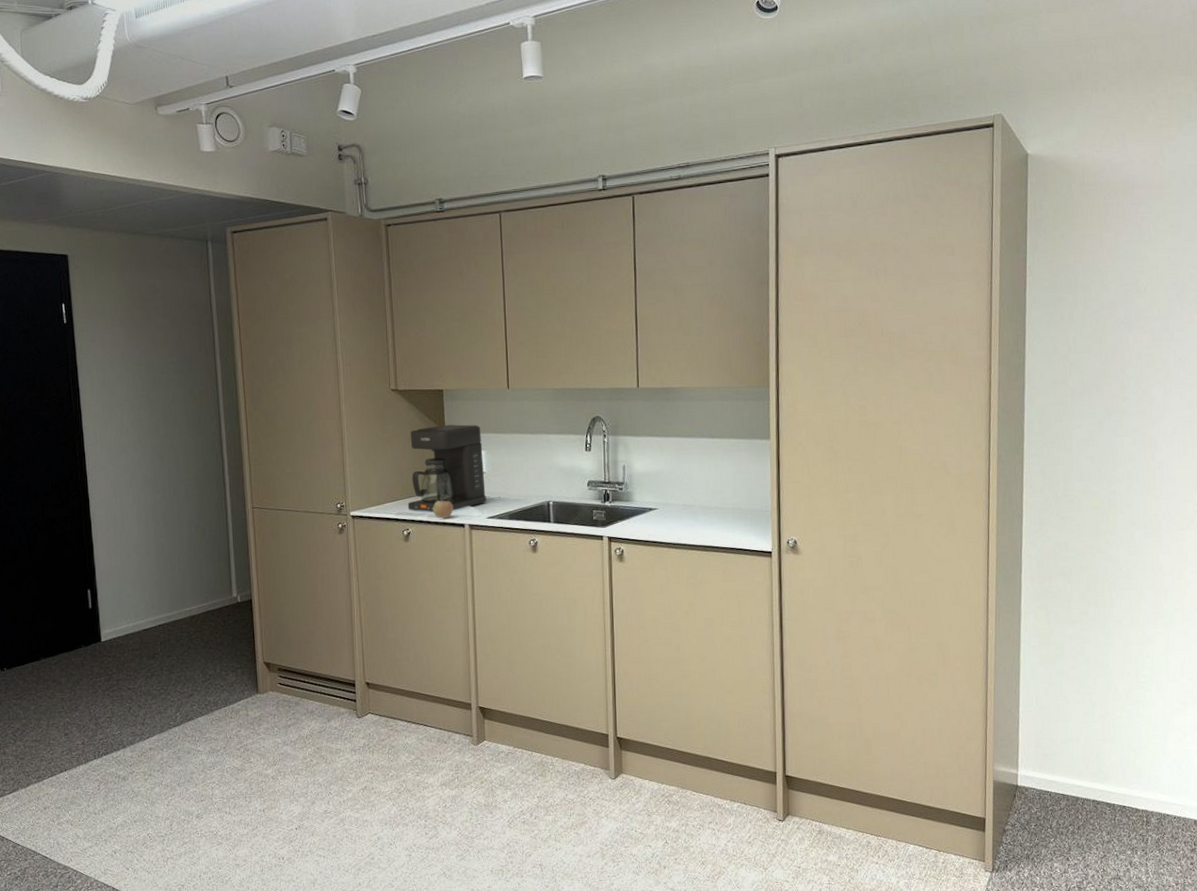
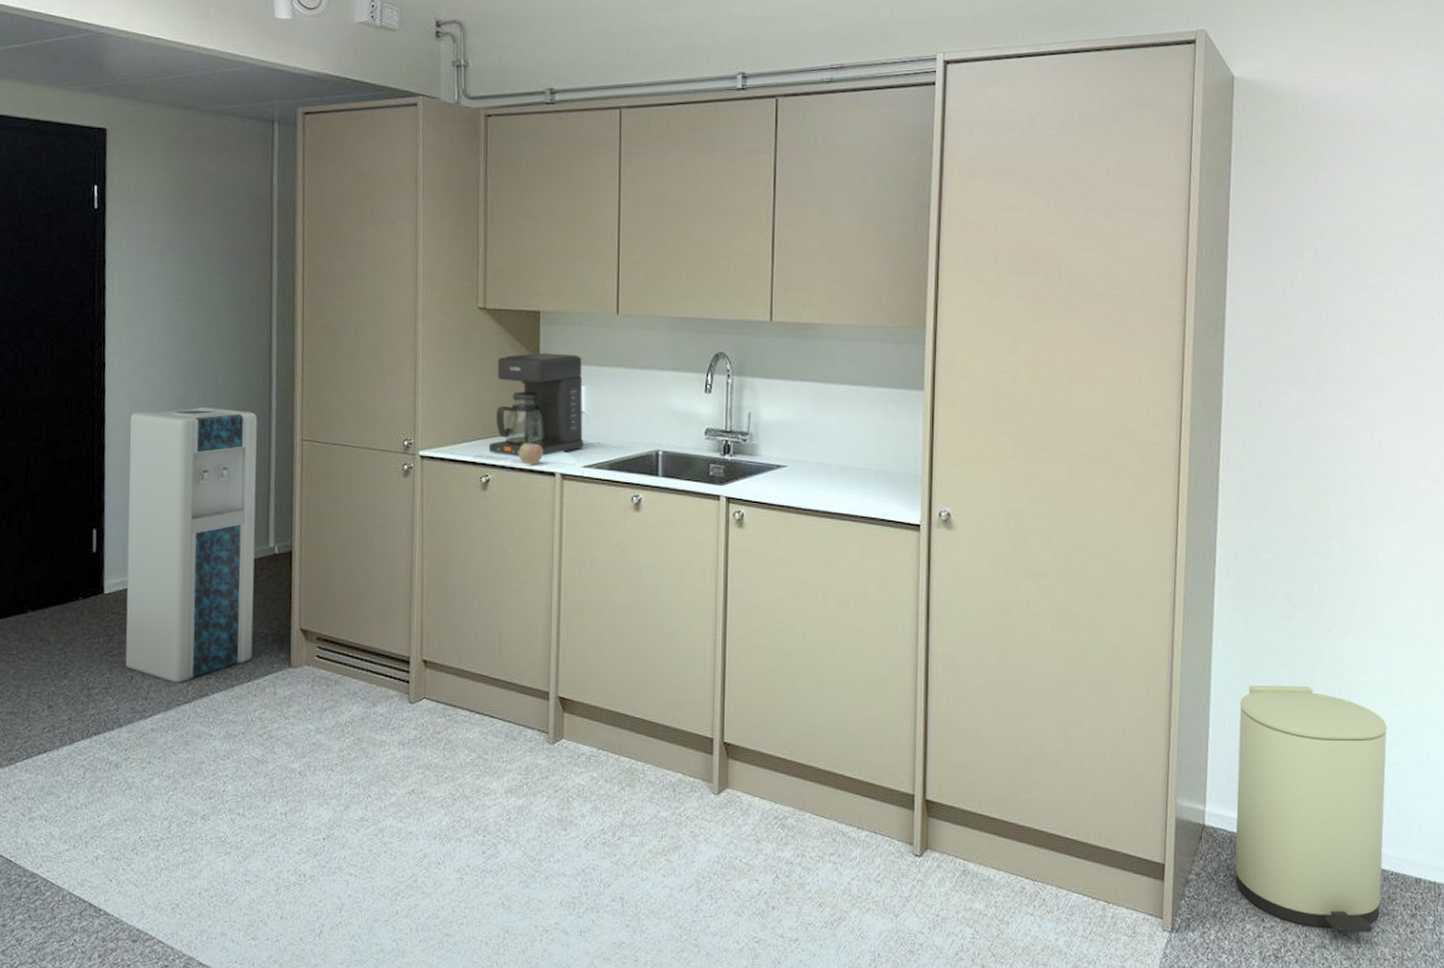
water cooler: none [110,484,226,711] -> present [125,406,258,683]
pedal bin: none [1043,668,1169,866] -> present [1235,685,1387,933]

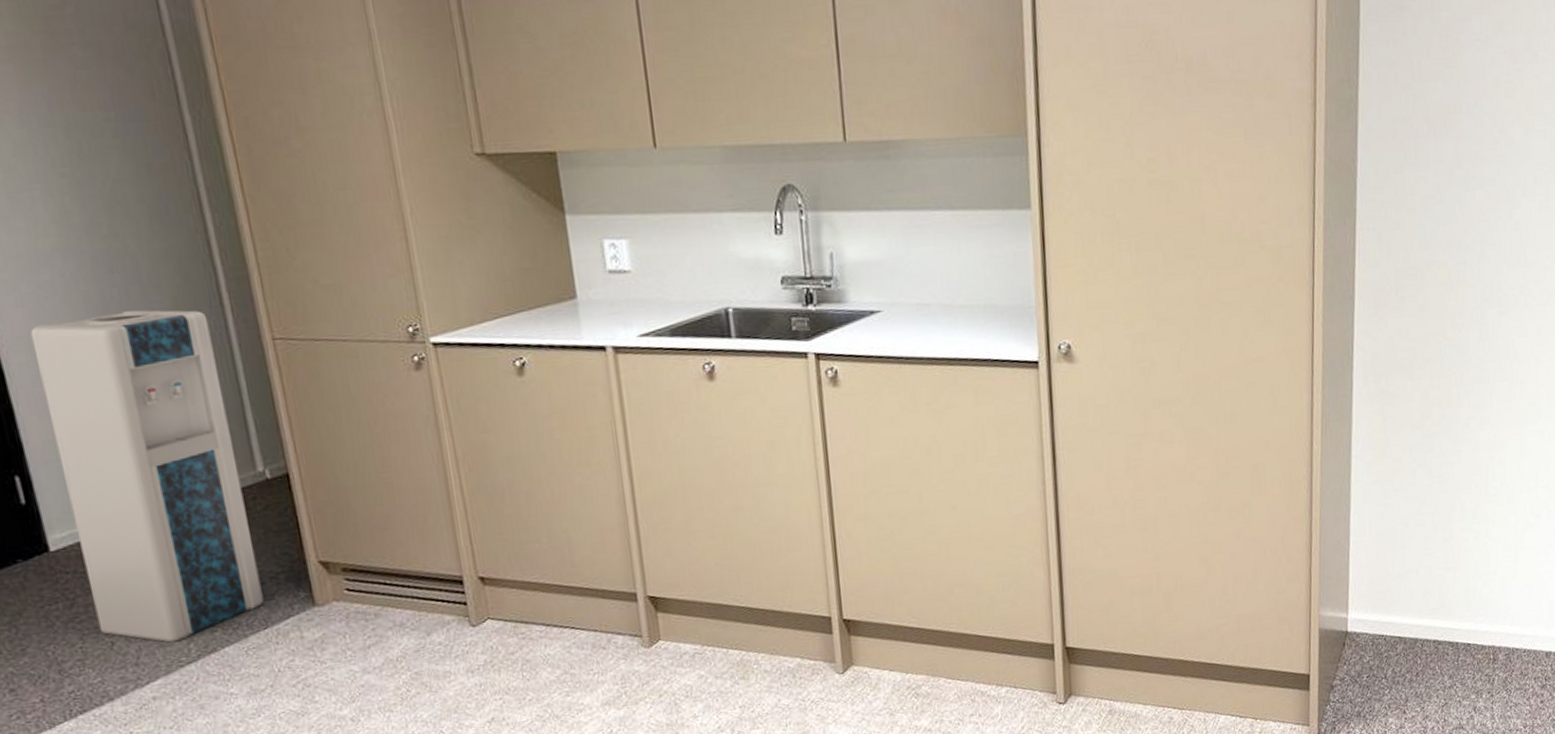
coffee maker: present [488,353,584,457] -> none [511,202,636,332]
fruit: present [518,439,544,465] -> none [555,310,588,341]
pedal bin: present [1235,685,1387,933] -> none [1377,482,1522,712]

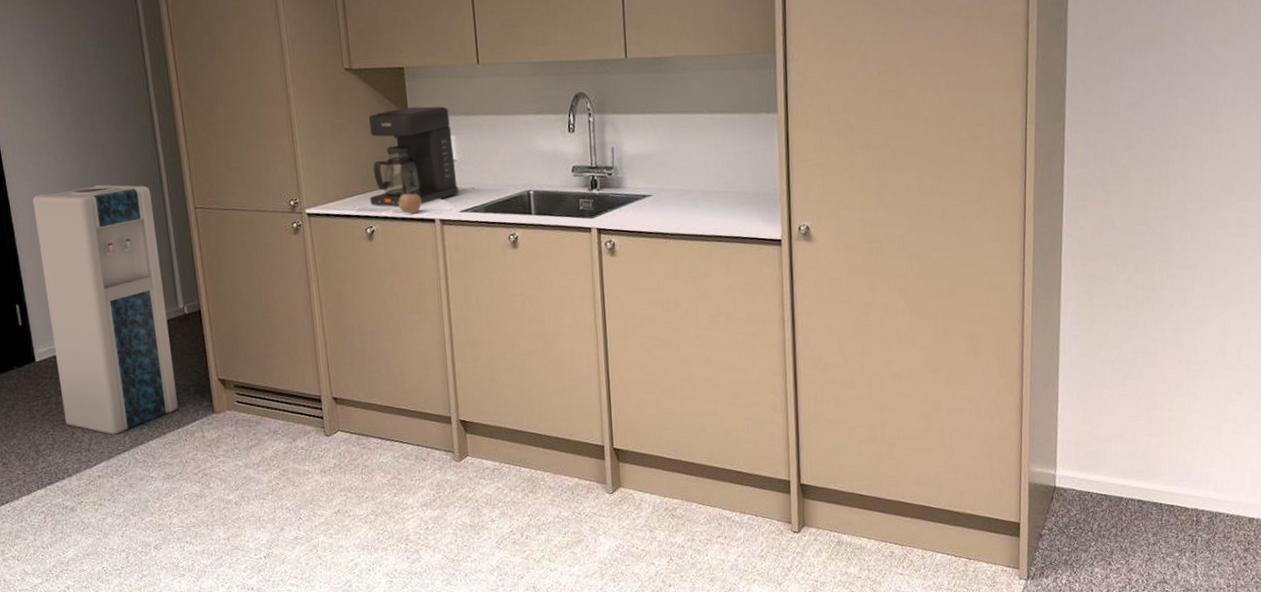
coffee maker: none [511,202,636,332] -> present [368,106,459,207]
fruit: none [555,310,588,341] -> present [398,190,422,214]

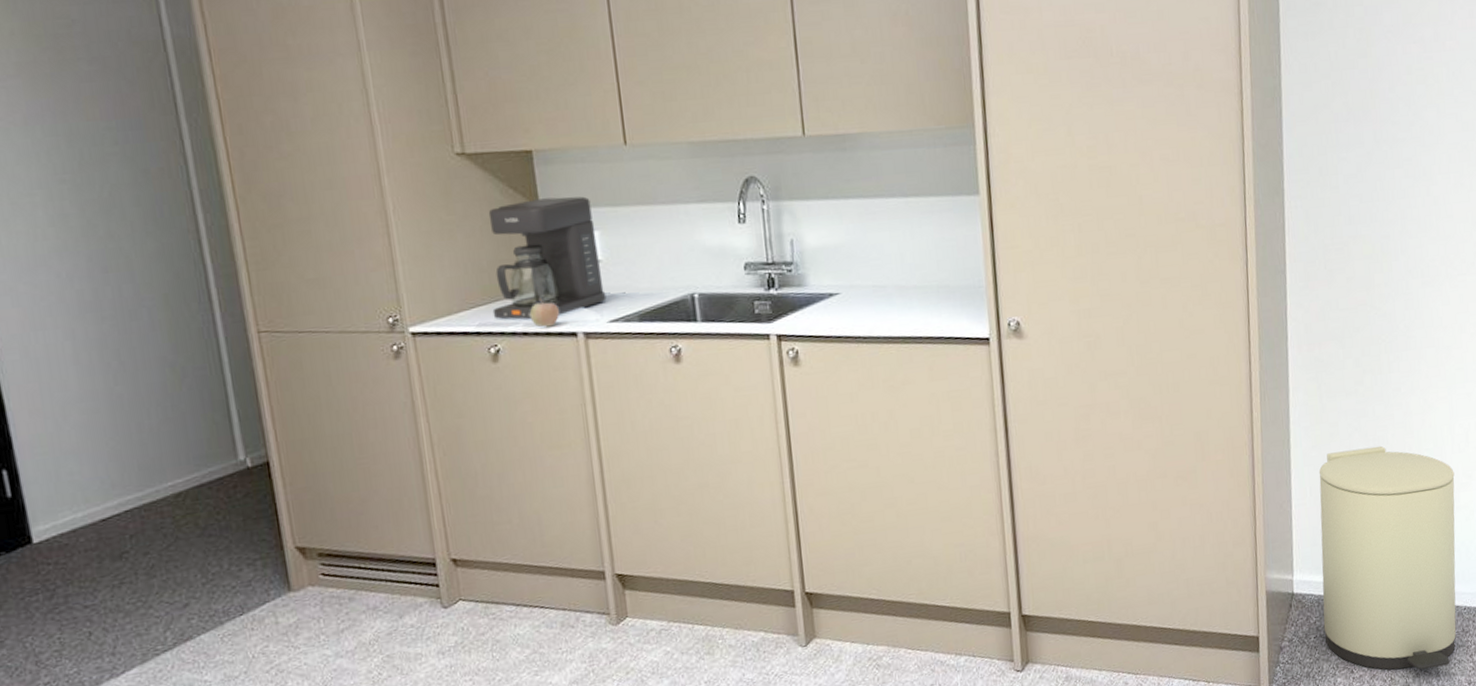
water cooler: present [32,184,178,435] -> none [24,306,241,632]
pedal bin: none [1083,357,1224,569] -> present [1318,445,1457,670]

